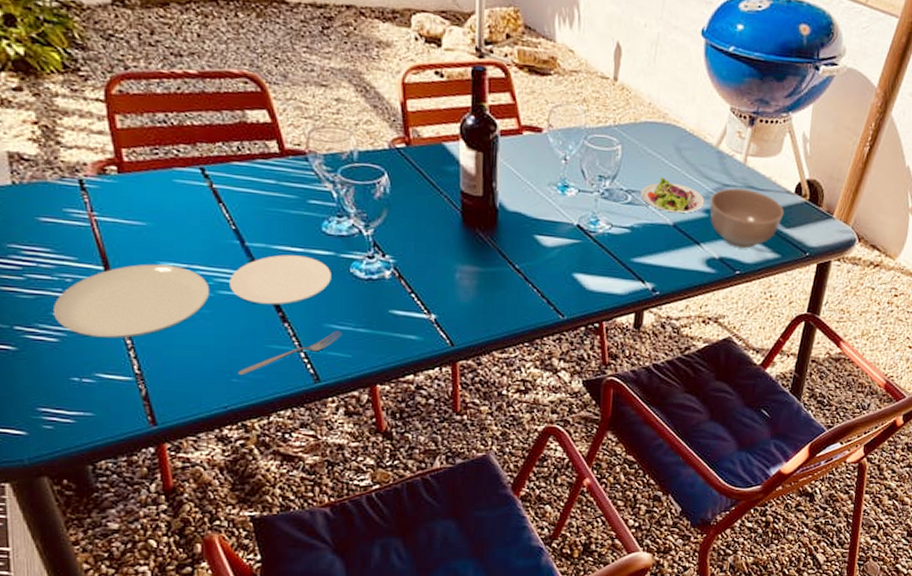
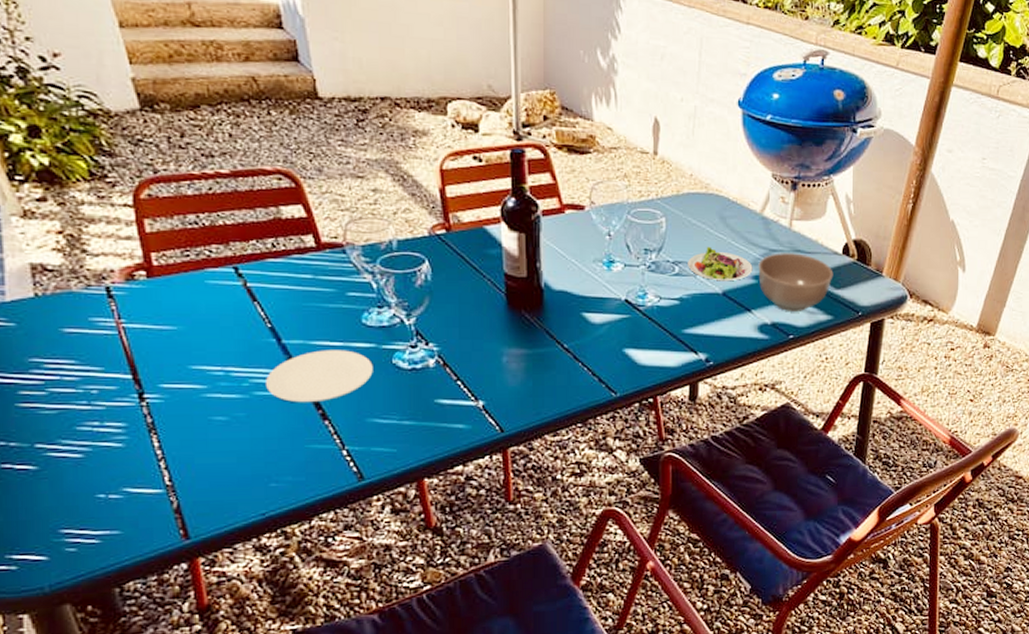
plate: present [54,263,210,339] -> none [78,369,246,450]
fork: present [238,330,343,376] -> none [276,424,387,480]

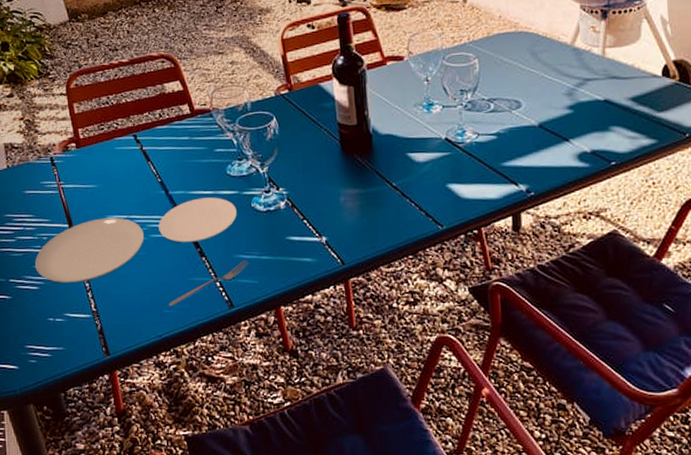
plate: none [78,369,246,450] -> present [35,217,145,283]
fork: none [276,424,387,480] -> present [169,260,249,307]
salad plate: present [688,246,753,281] -> none [502,82,568,114]
bowl: present [758,253,833,311] -> none [573,80,654,138]

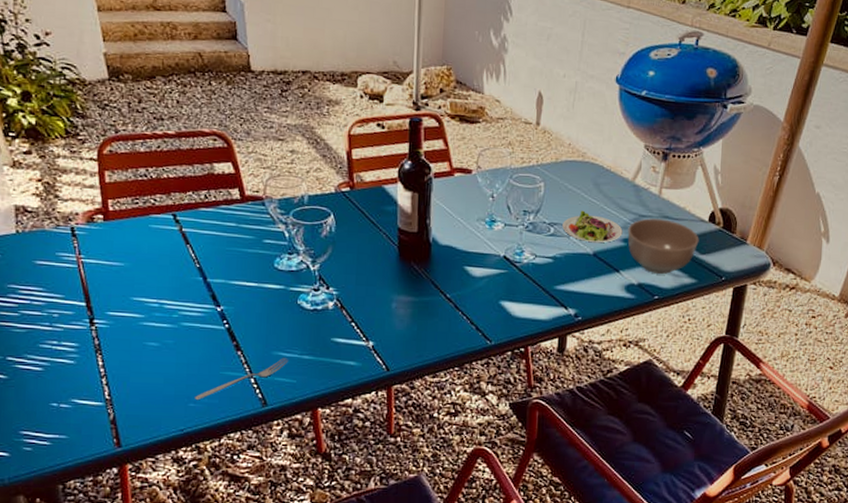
plate: present [35,217,145,283] -> none [41,299,175,367]
plate: present [159,197,237,243] -> none [192,289,281,335]
salad plate: none [502,82,568,114] -> present [562,210,623,243]
bowl: none [573,80,654,138] -> present [627,218,699,274]

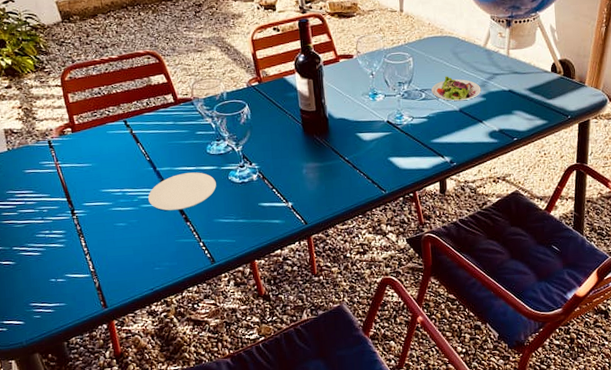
plate: none [192,289,281,335] -> present [148,172,216,211]
fork: present [195,357,289,401] -> none [159,223,228,265]
bowl: present [627,218,699,274] -> none [485,74,545,120]

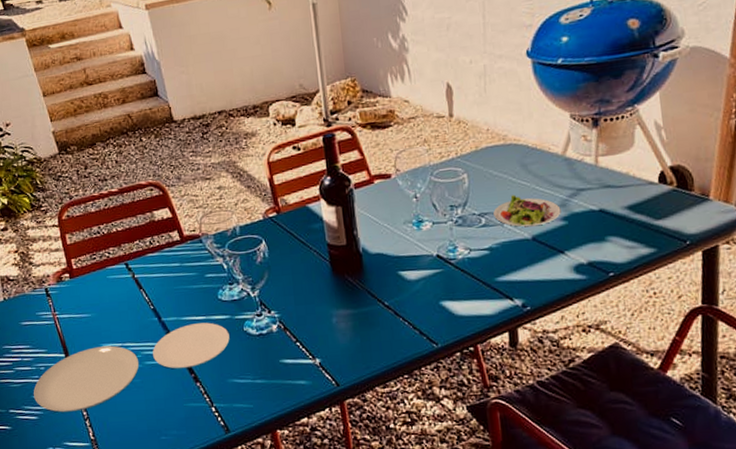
plate: none [37,191,136,249] -> present [33,345,140,413]

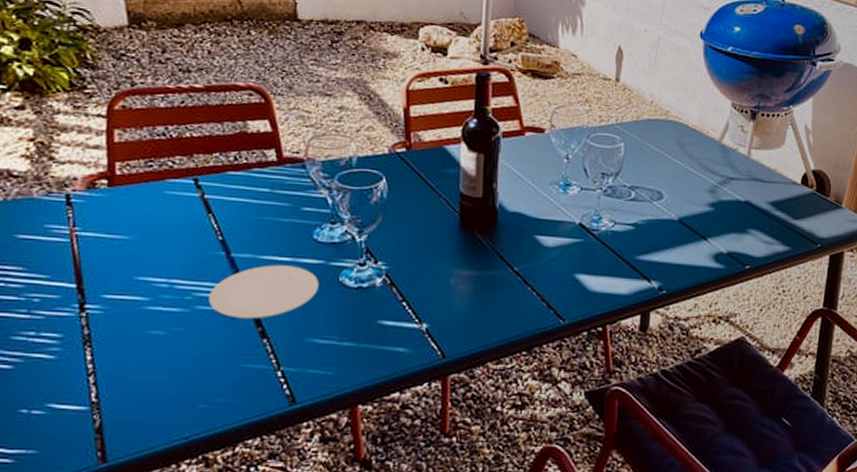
plate: present [33,345,140,413] -> none [13,279,188,363]
salad plate: present [493,195,561,227] -> none [644,172,710,208]

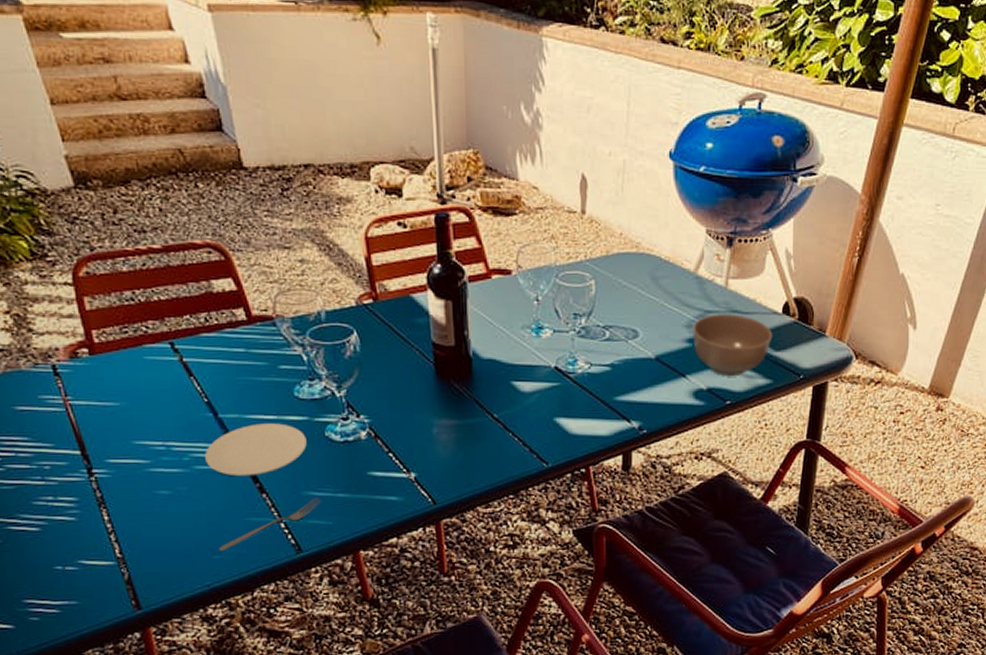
fork: none [206,345,326,400] -> present [219,497,322,552]
bowl: none [715,181,792,241] -> present [693,314,773,376]

